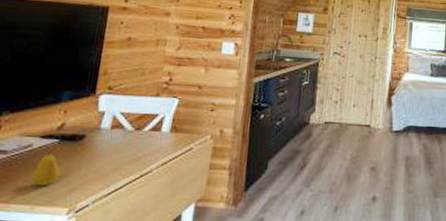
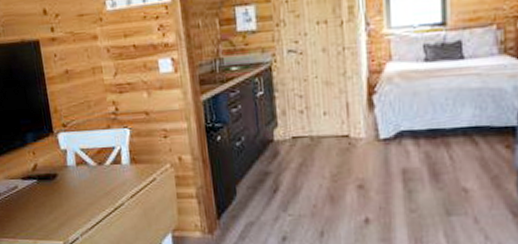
fruit: present [31,151,61,187] -> none [25,191,48,223]

